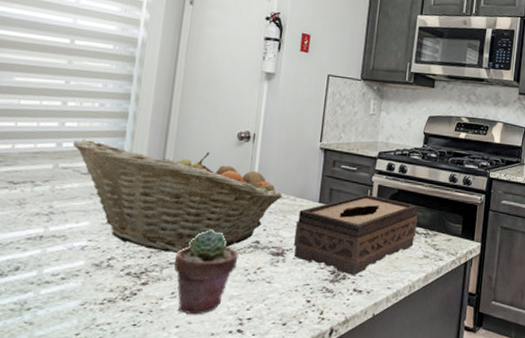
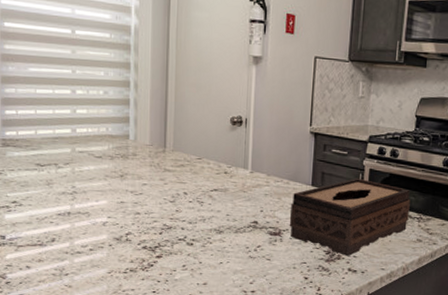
fruit basket: present [72,139,282,253] -> none [85,125,276,230]
potted succulent: present [174,228,239,314] -> none [183,209,239,285]

